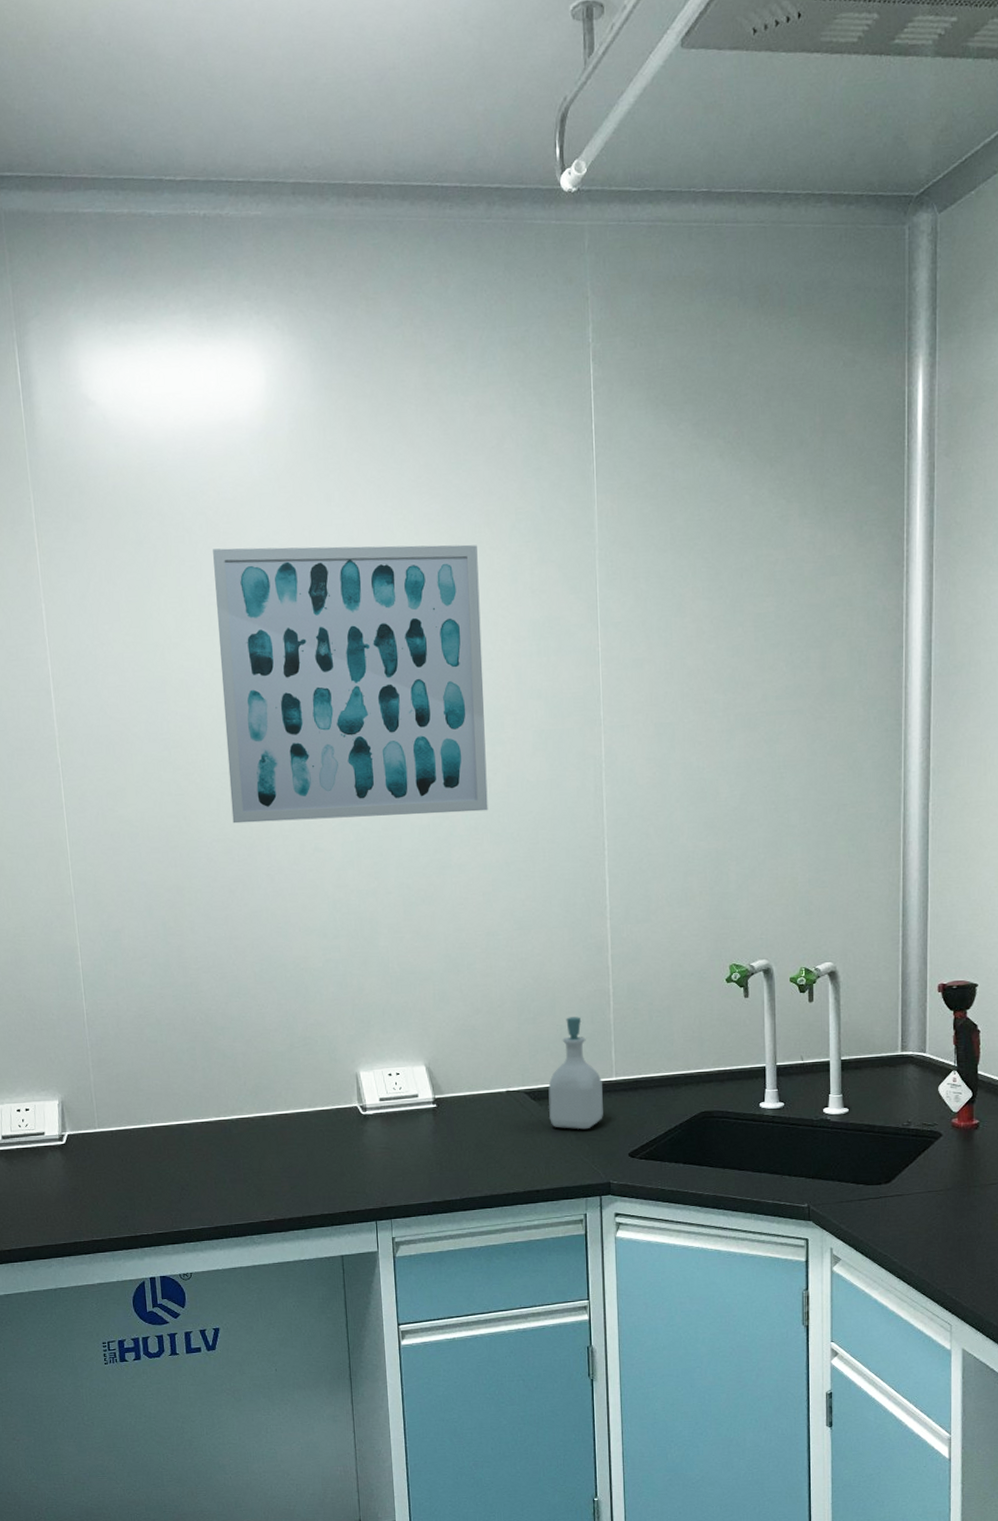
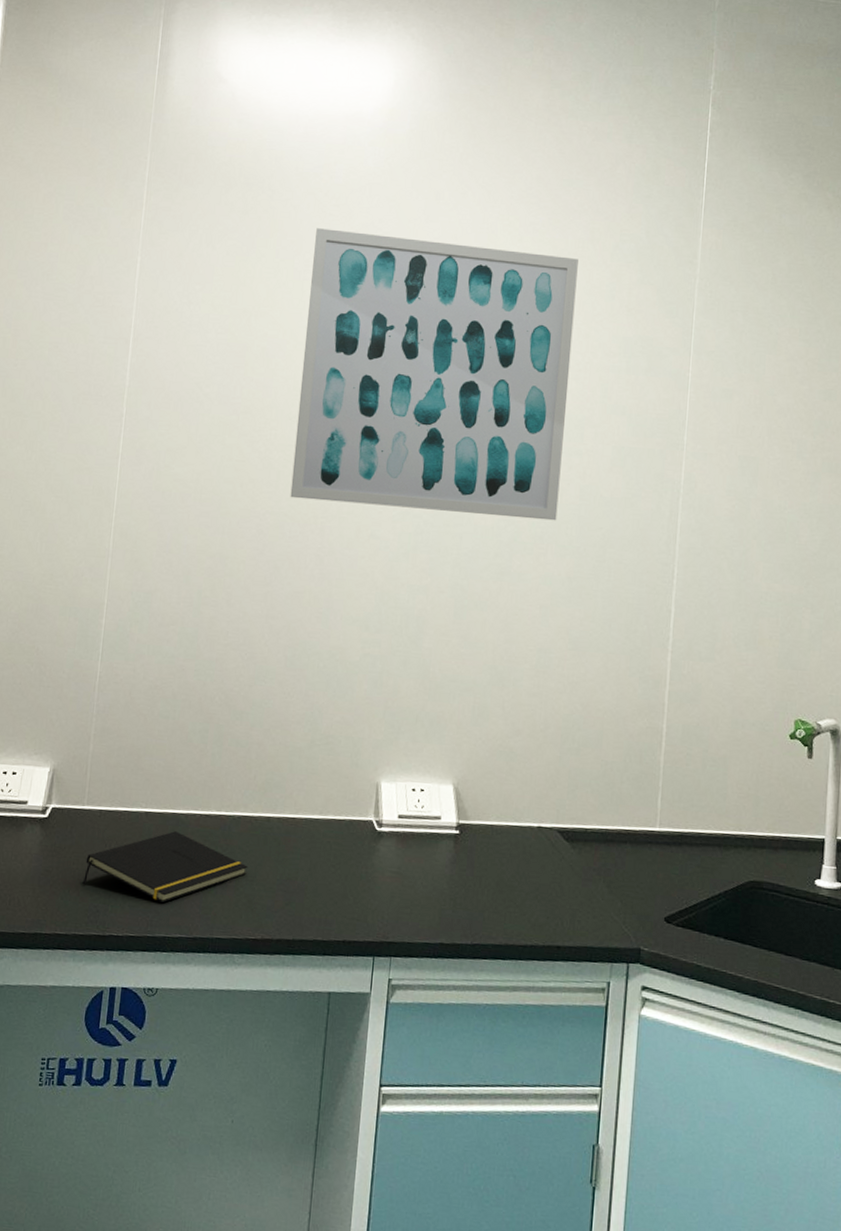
notepad: none [107,1140,253,1201] -> present [82,831,248,903]
soap bottle: present [548,1017,603,1130] -> none [581,753,644,883]

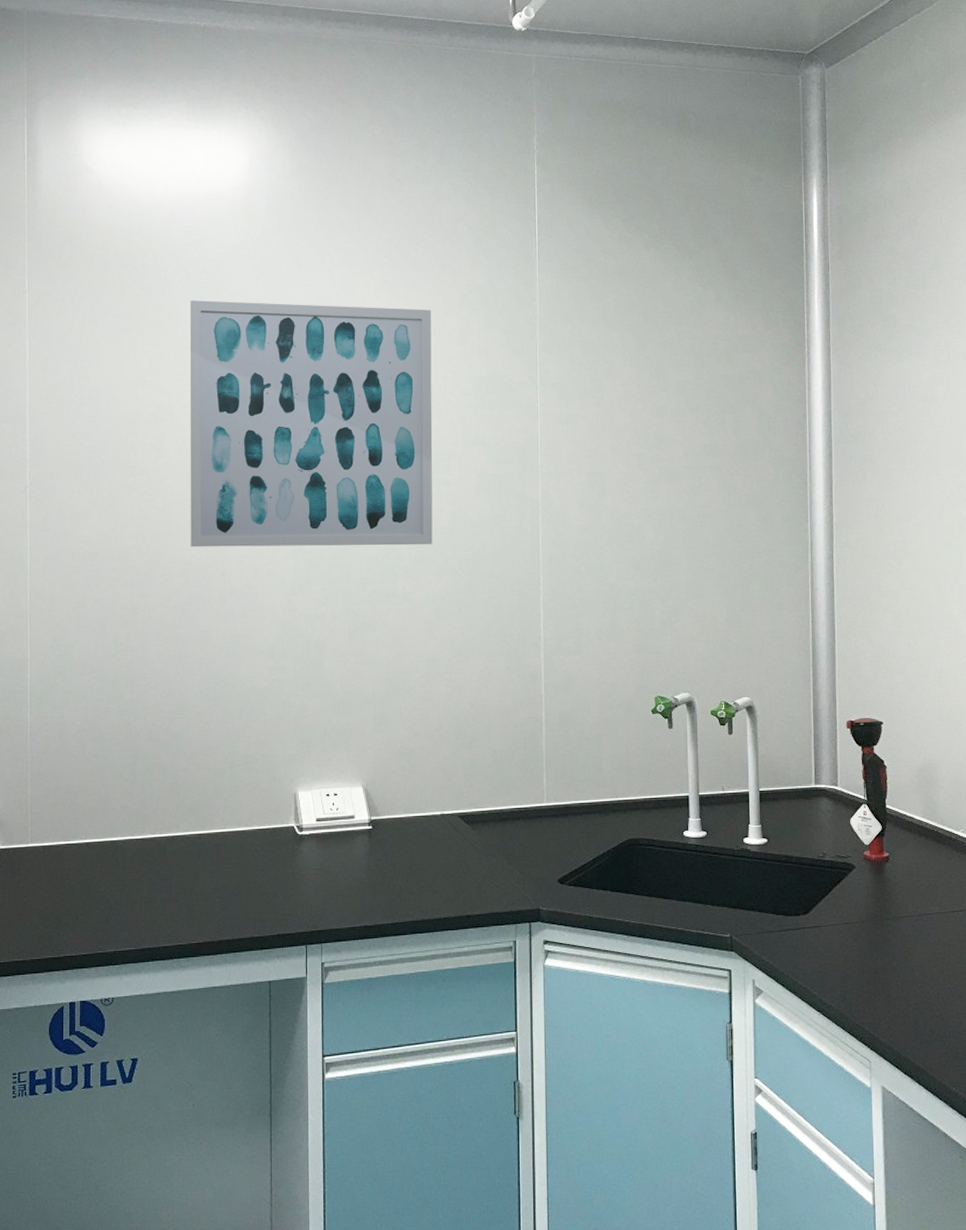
notepad: present [82,831,248,903] -> none [34,857,185,921]

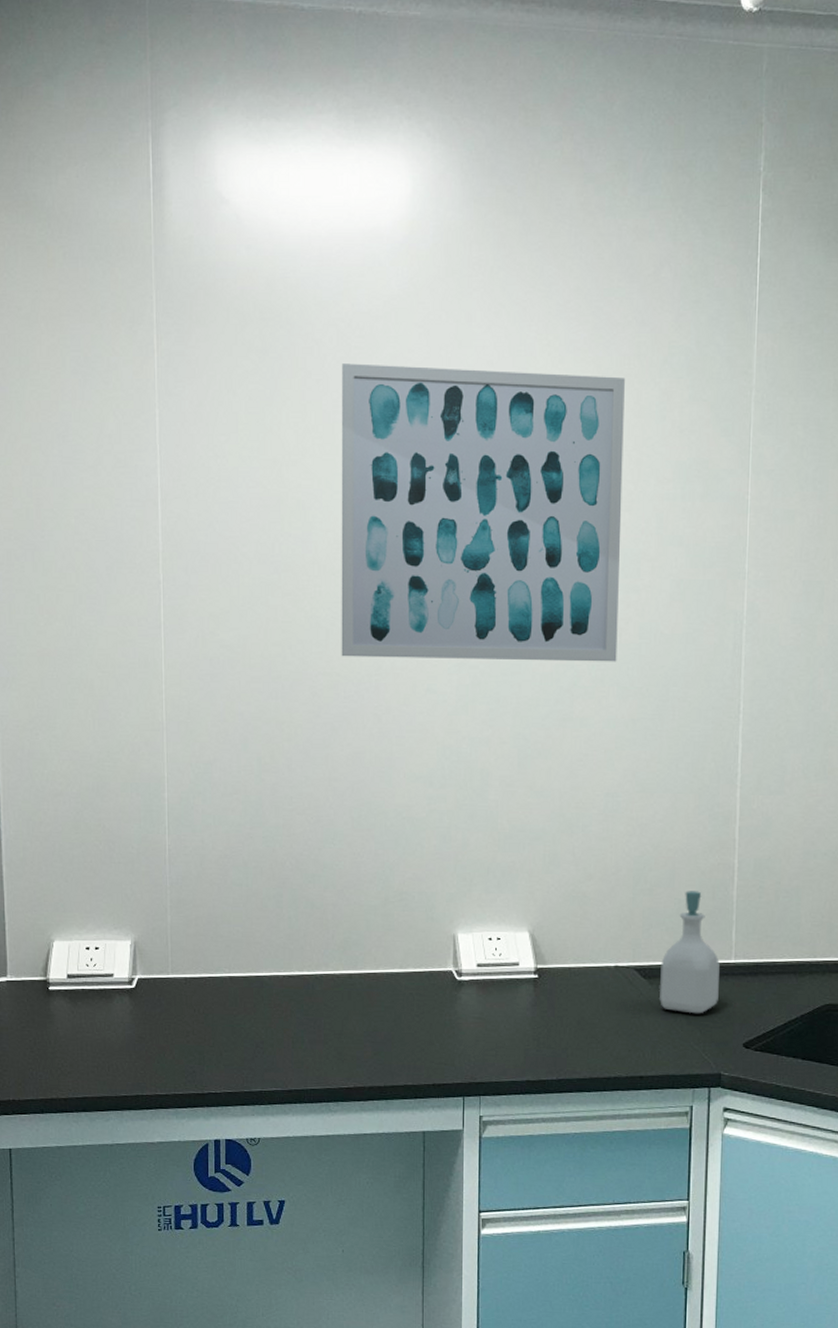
soap bottle: none [481,742,534,855] -> present [659,891,720,1014]

